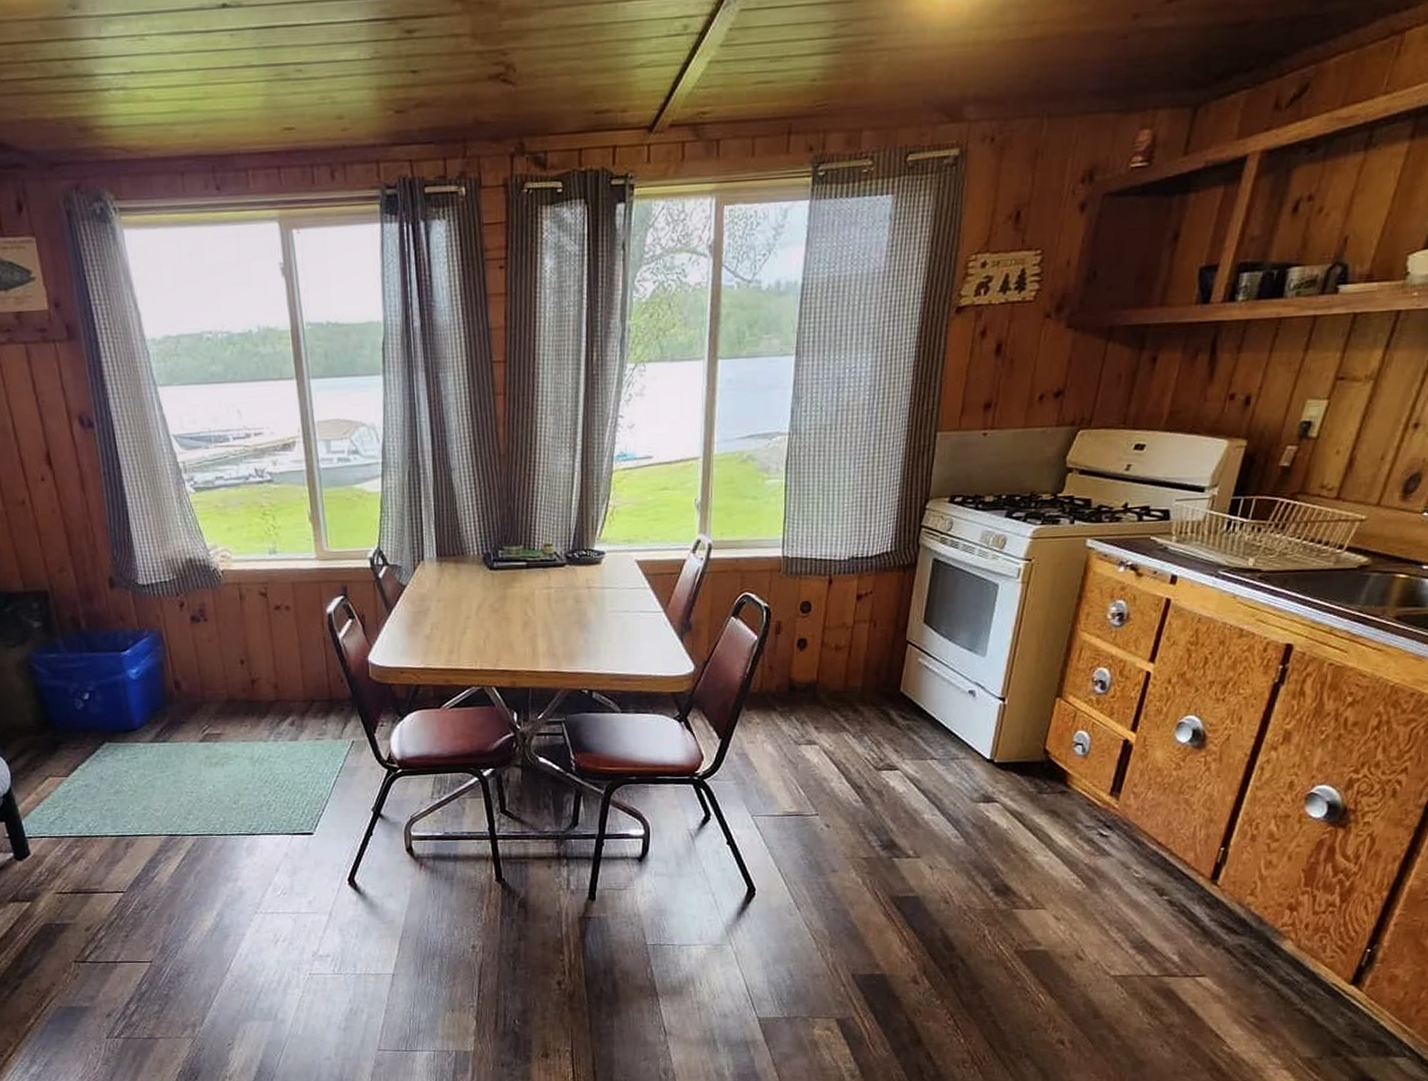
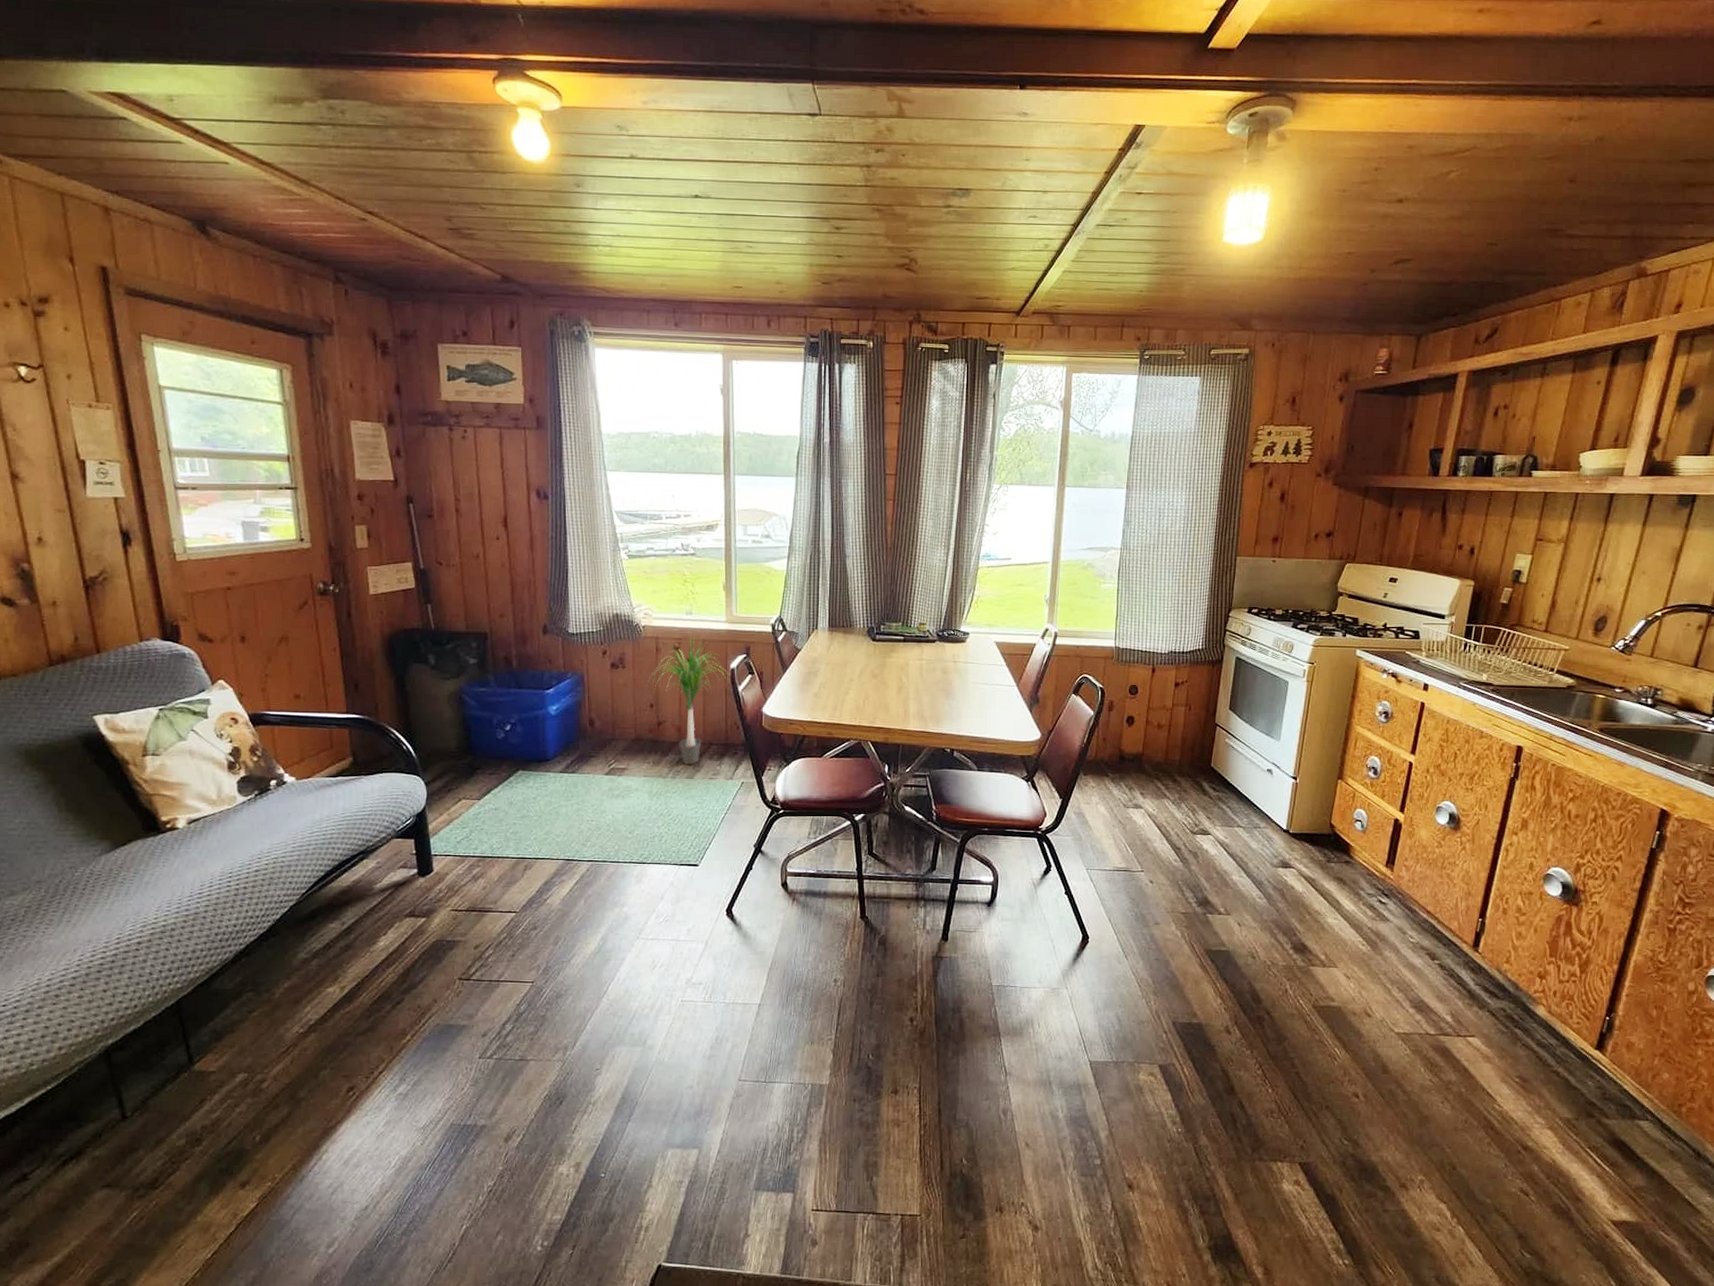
potted plant: none [232,575,326,725] -> present [645,633,728,764]

